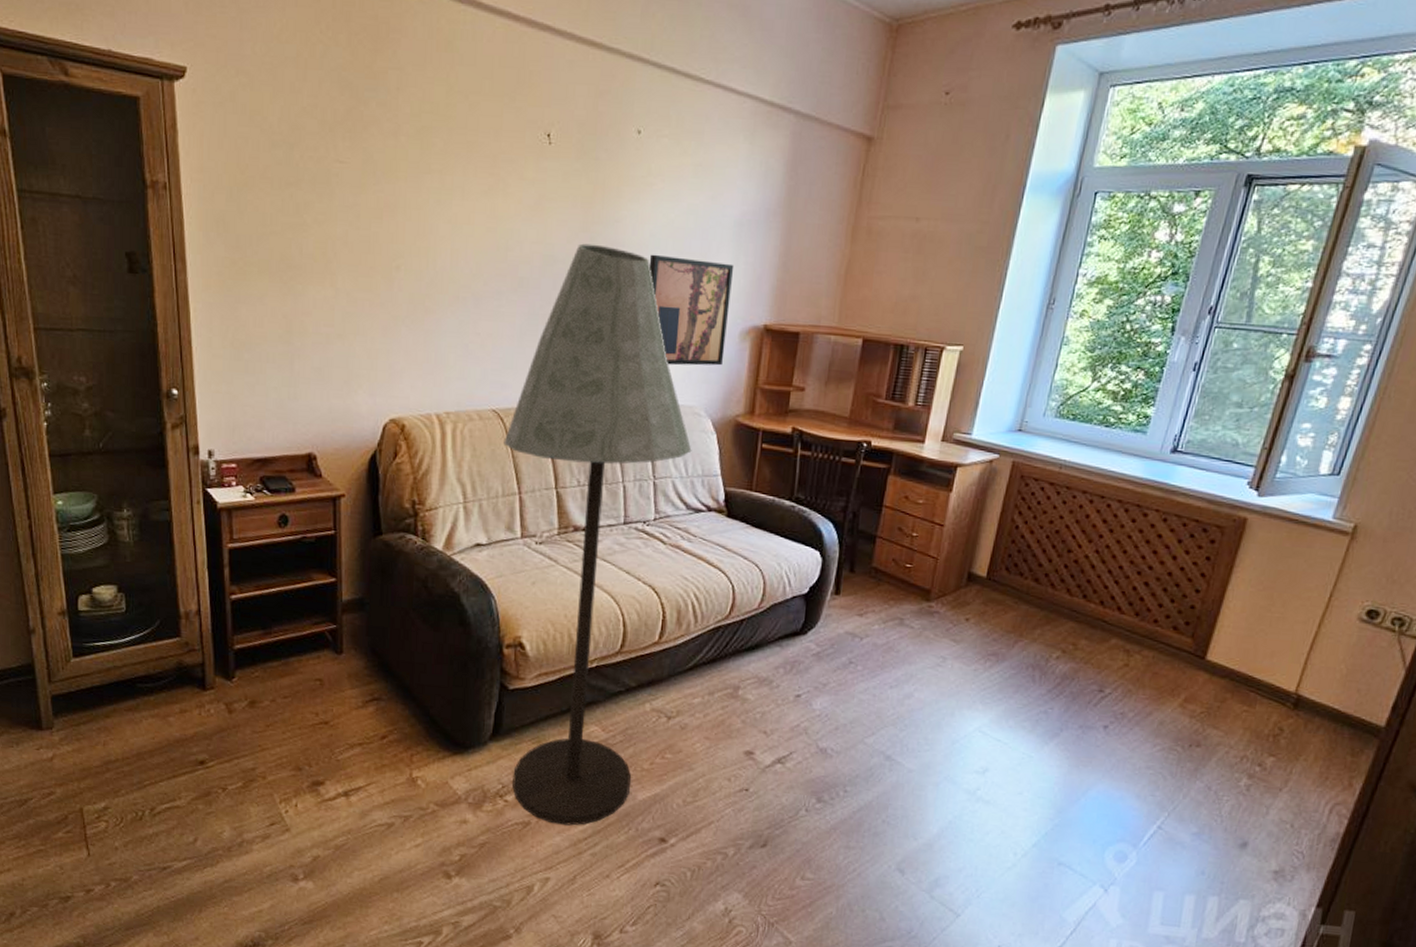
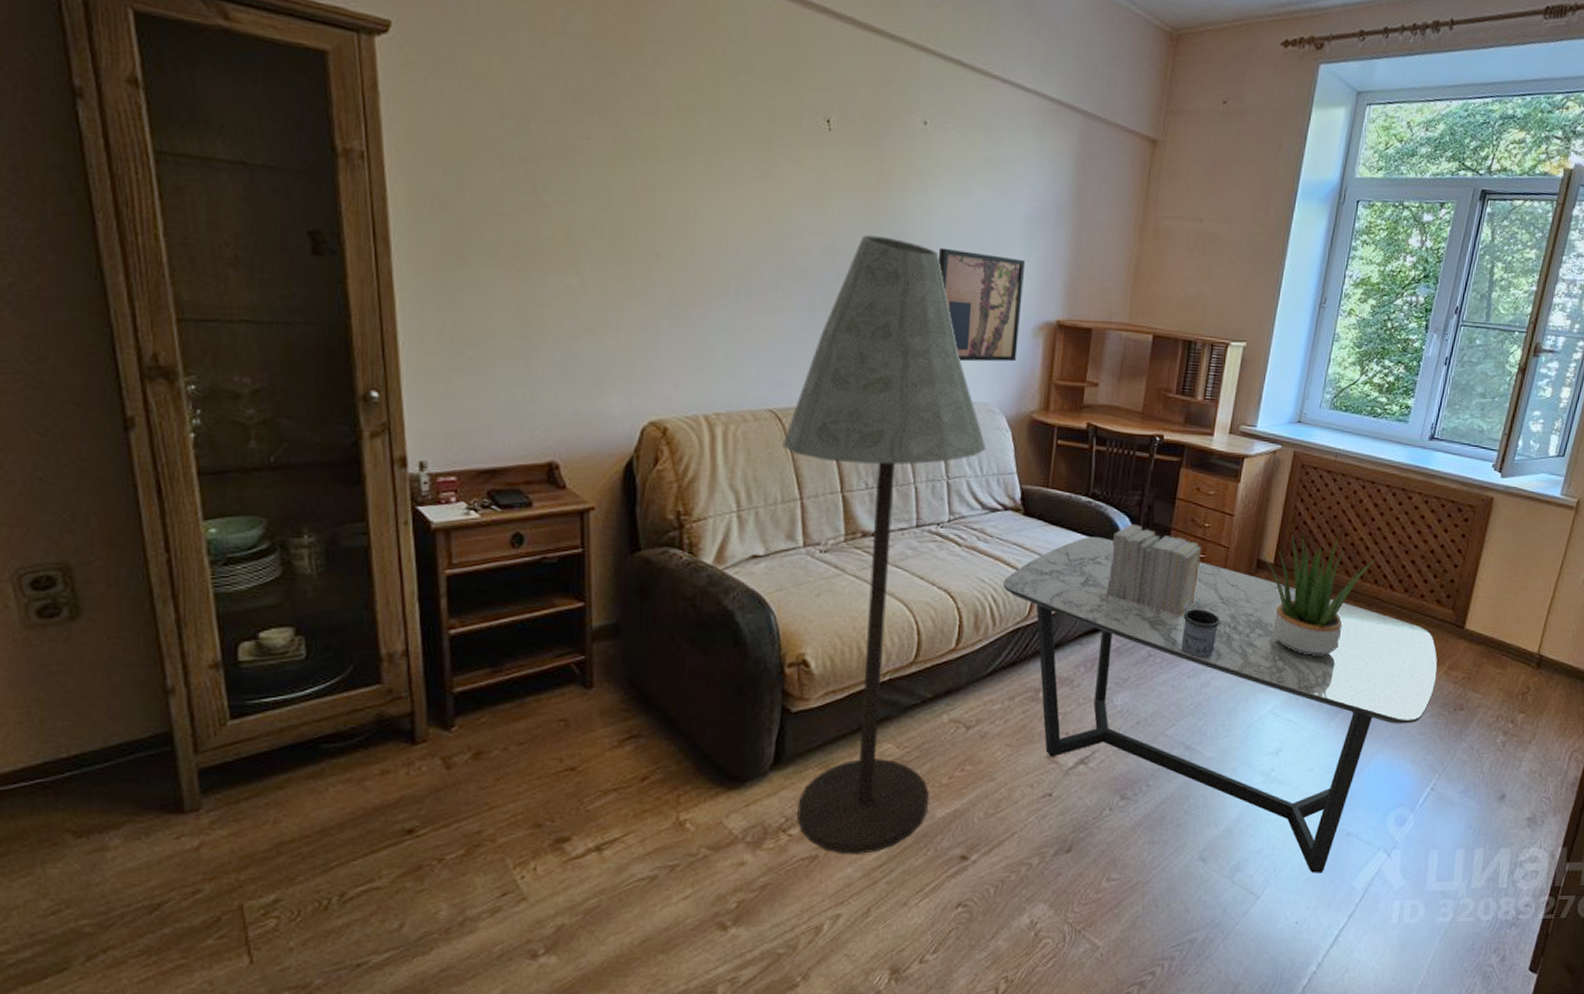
coffee table: none [706,541,1171,900] -> present [1003,537,1438,873]
books: none [808,530,909,626] -> present [1107,524,1202,617]
mug: none [883,619,927,669] -> present [1181,609,1221,658]
potted plant: none [973,547,1104,677] -> present [1261,533,1377,656]

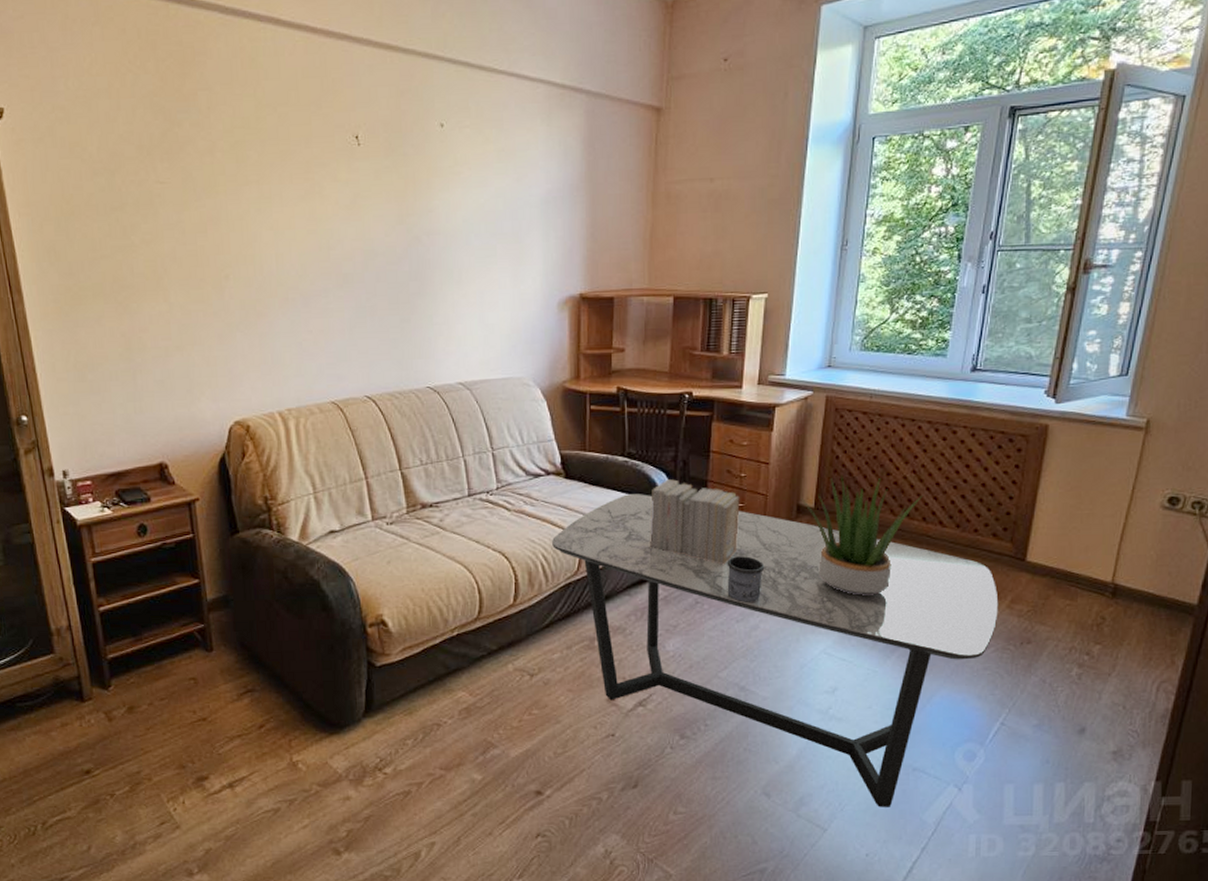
floor lamp: present [782,234,987,854] -> none [345,235,525,790]
wall art: present [938,247,1026,362] -> none [464,238,546,341]

